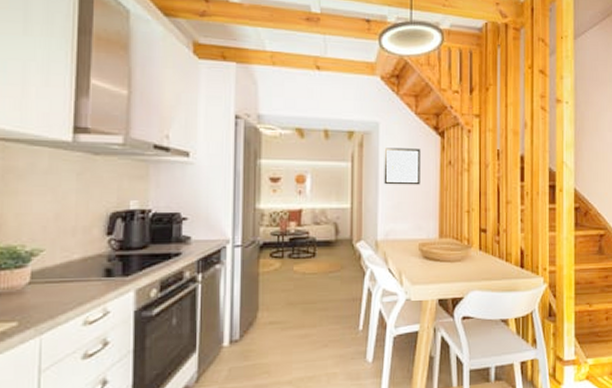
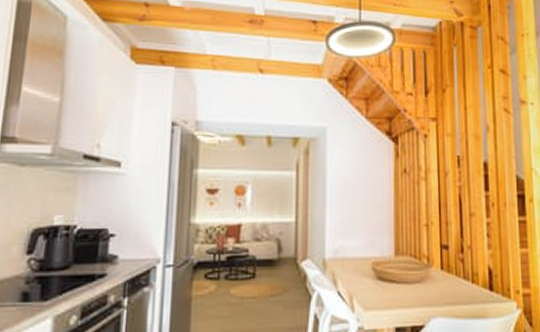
wall art: present [384,148,421,185] -> none [332,155,373,196]

